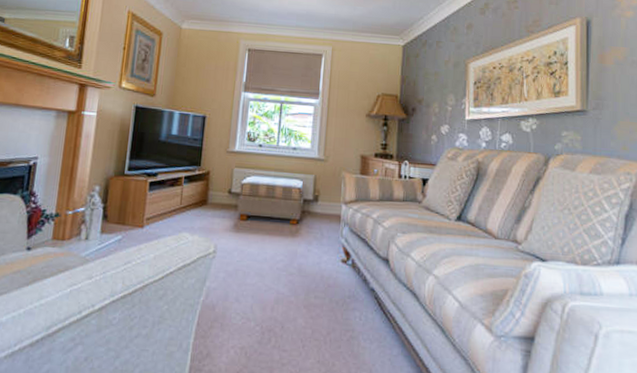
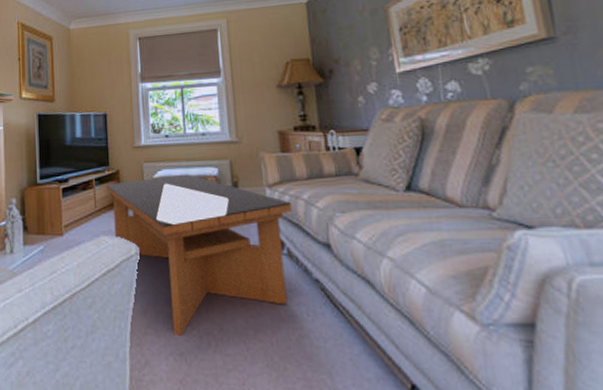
coffee table: none [194,183,362,332] -> present [106,174,292,337]

